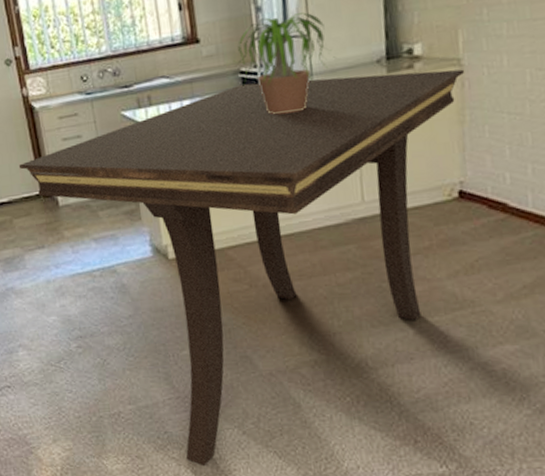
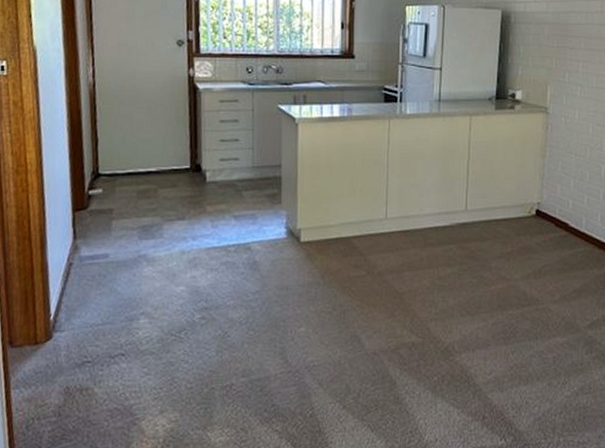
dining table: present [18,69,465,467] -> none [173,99,550,439]
potted plant: present [234,12,336,115] -> none [380,48,459,129]

